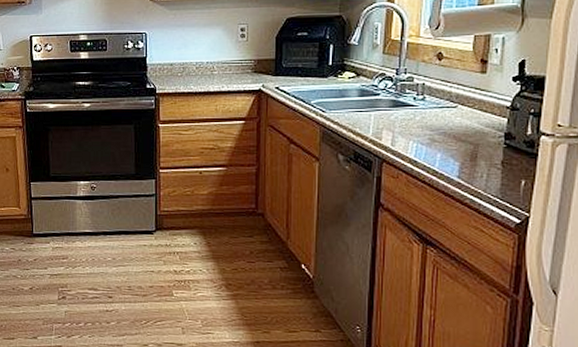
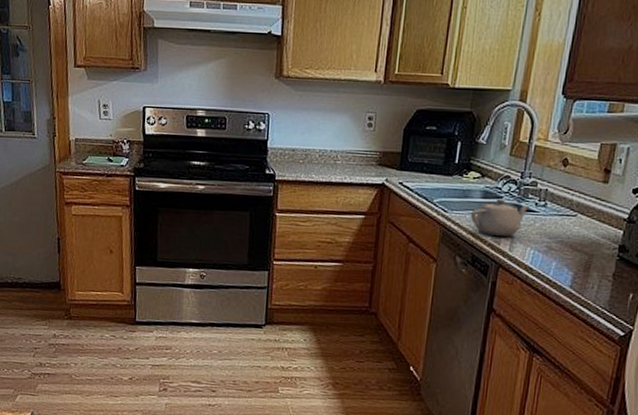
teapot: none [348,96,408,131] -> present [470,198,530,236]

